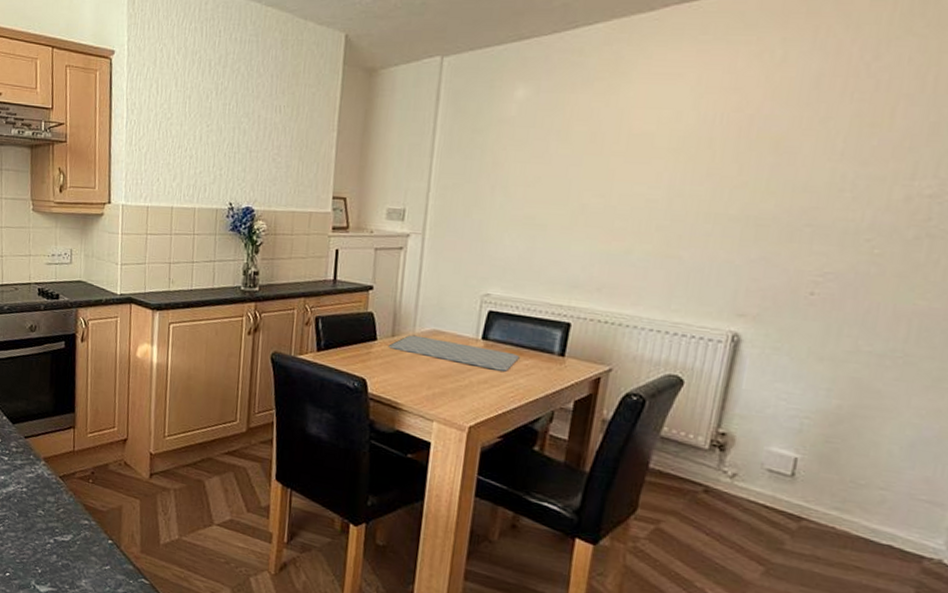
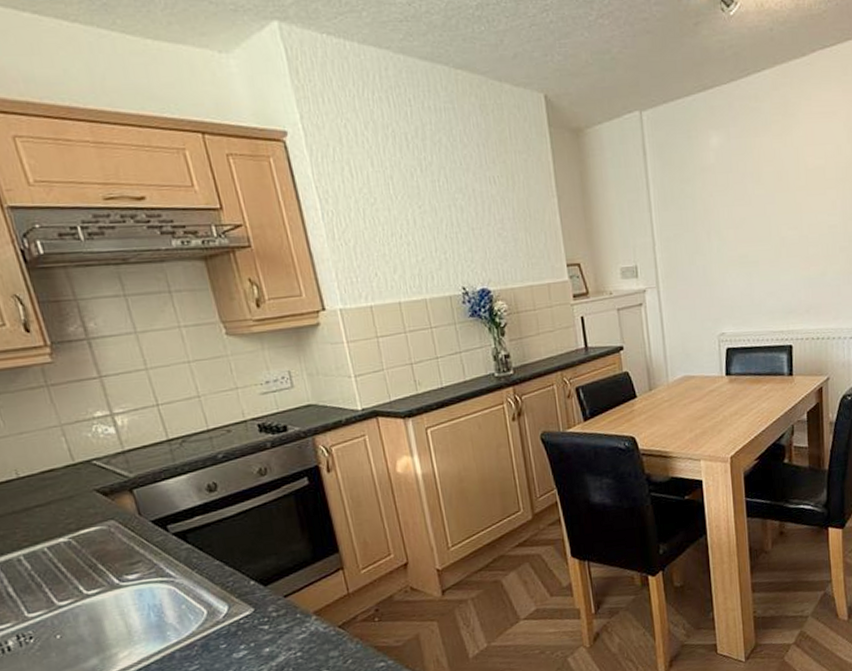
placemat: present [388,335,520,372] -> none [648,382,759,403]

